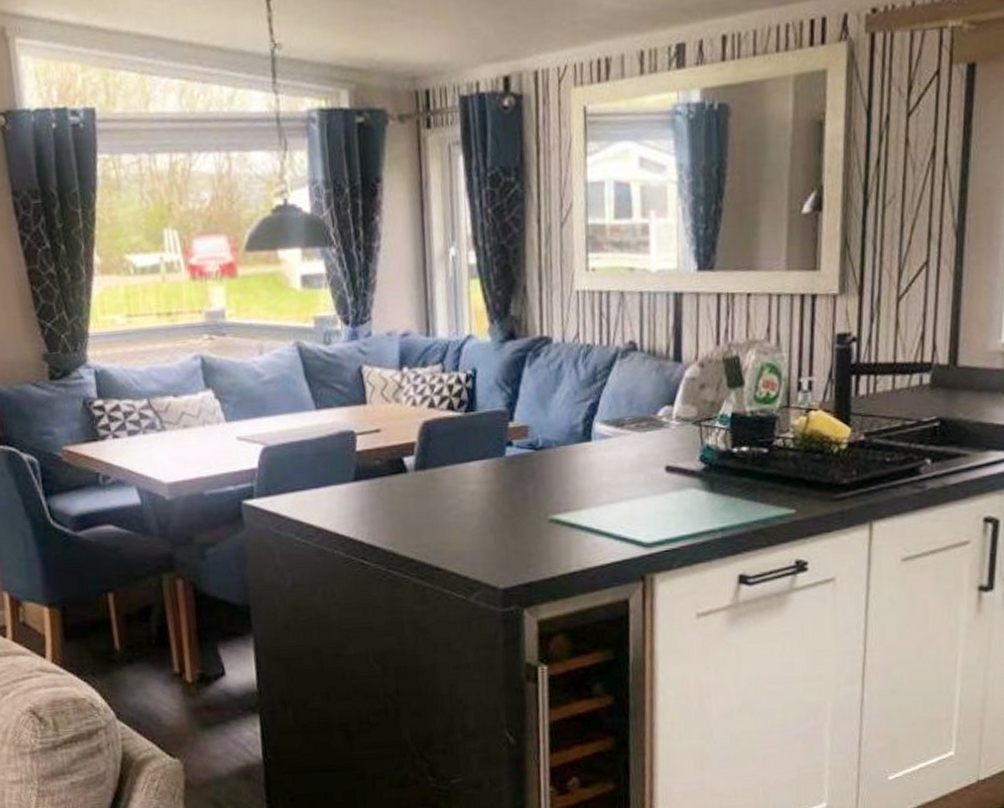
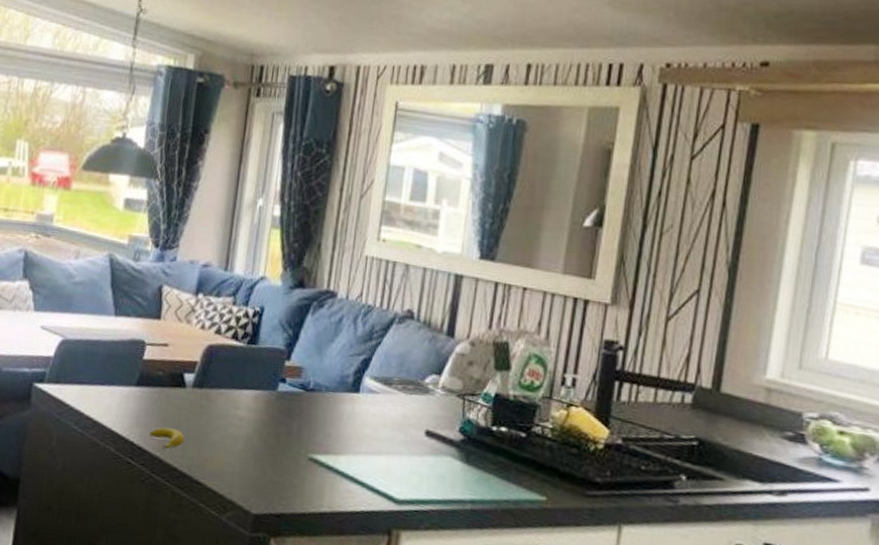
banana: none [378,518,417,541] -> present [149,427,185,449]

